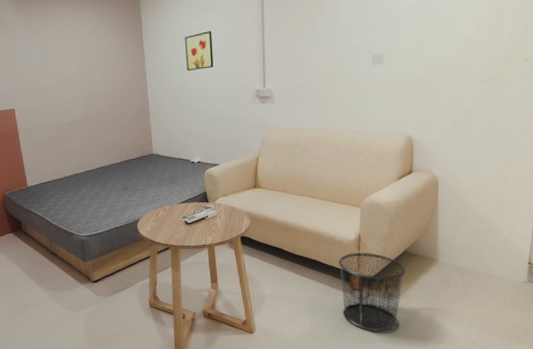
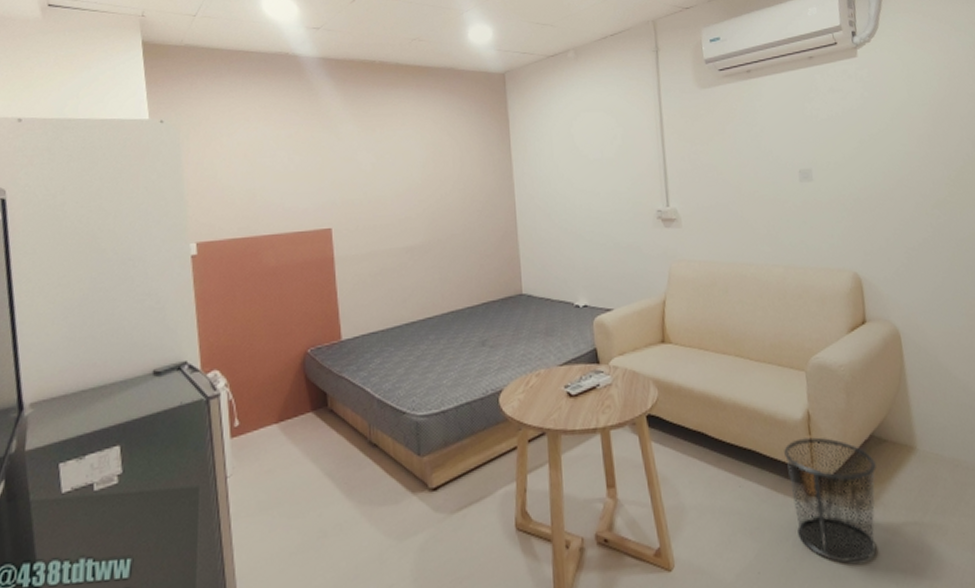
wall art: present [185,31,214,71] -> none [564,135,602,183]

